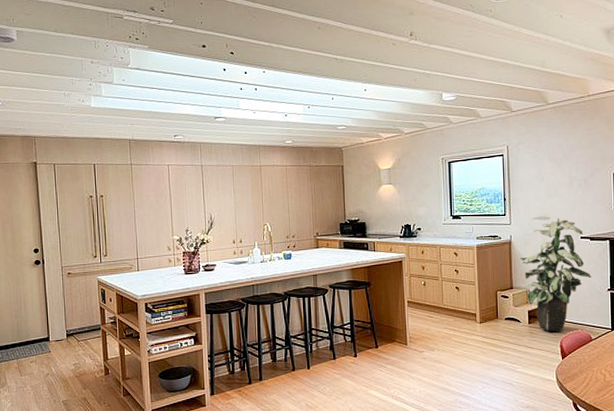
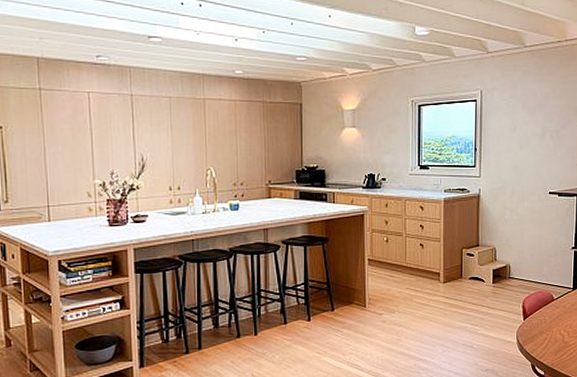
indoor plant: present [519,216,592,332] -> none [487,169,558,292]

